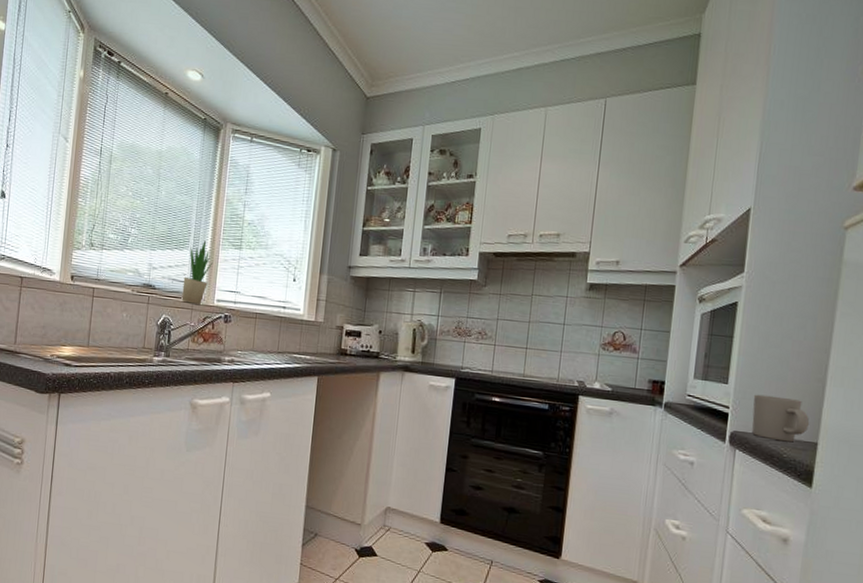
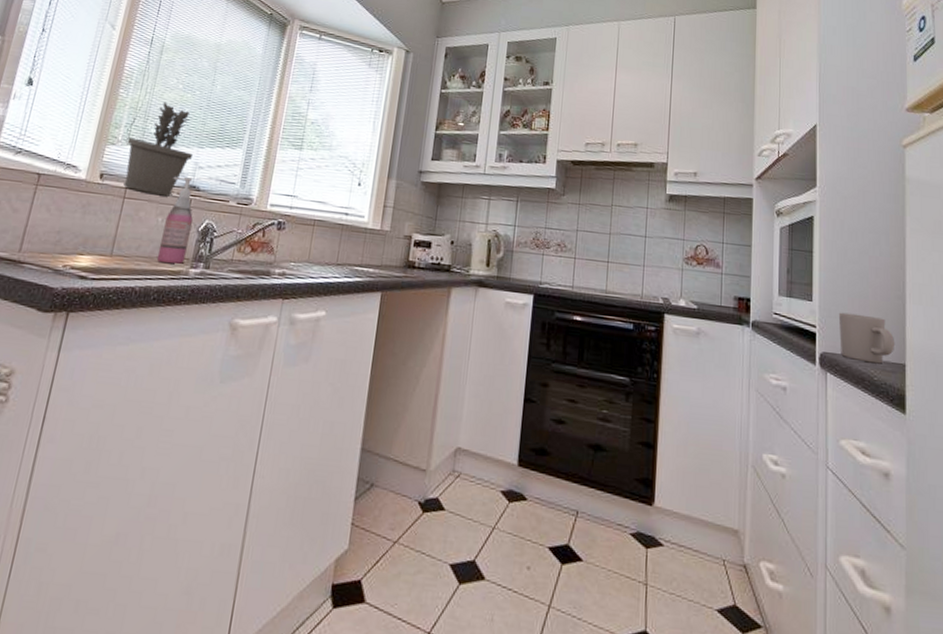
flower pot: none [90,208,146,295] -> present [123,101,192,197]
soap dispenser: none [125,276,153,353] -> present [156,176,194,264]
potted plant: present [181,240,214,305] -> none [229,139,270,210]

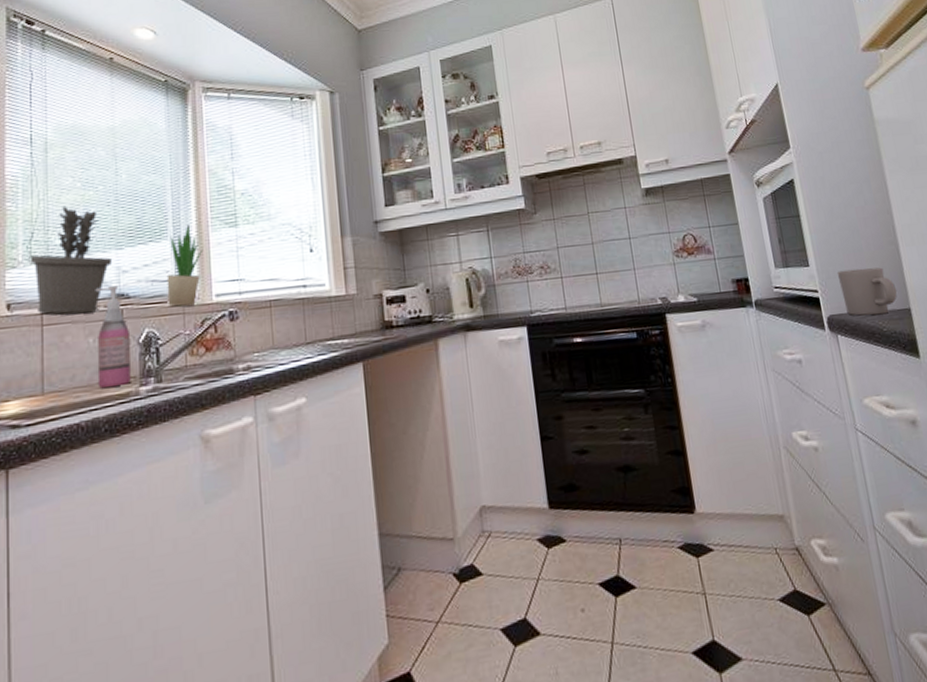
potted plant: none [229,139,270,210] -> present [166,224,204,307]

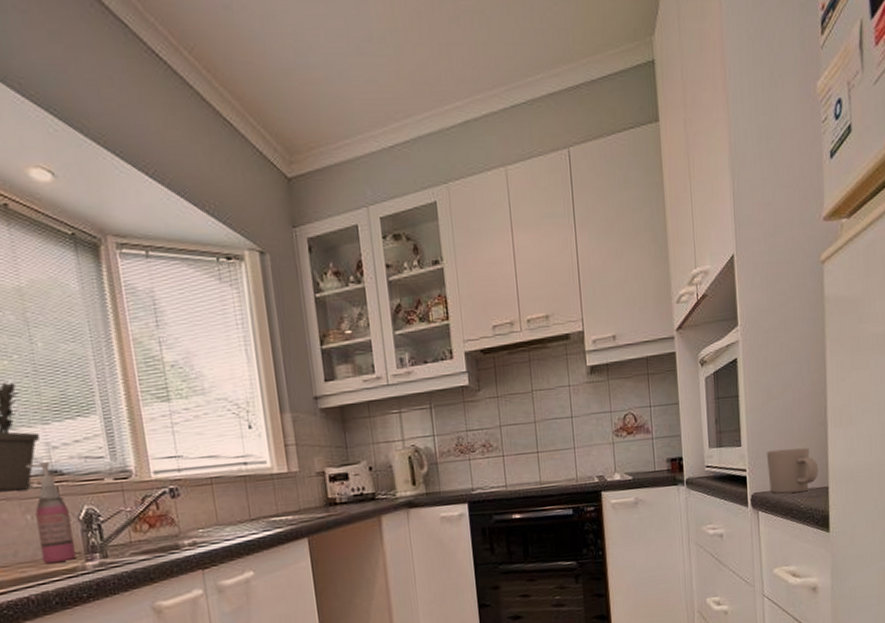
potted plant: present [166,224,204,307] -> none [98,398,137,484]

